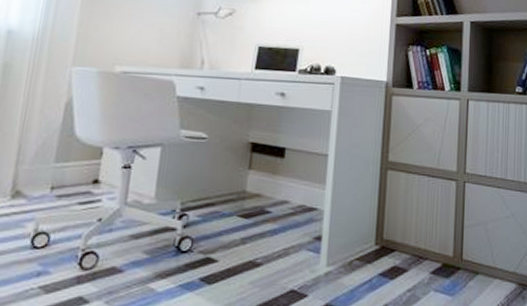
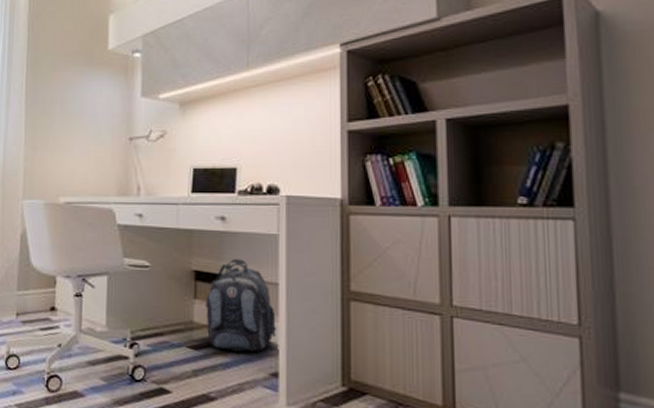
backpack: none [258,132,324,219] -> present [204,259,276,353]

